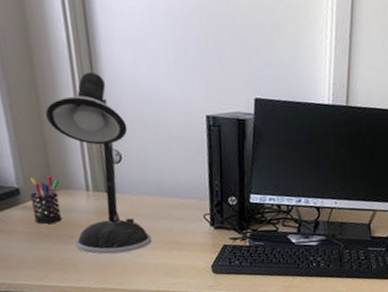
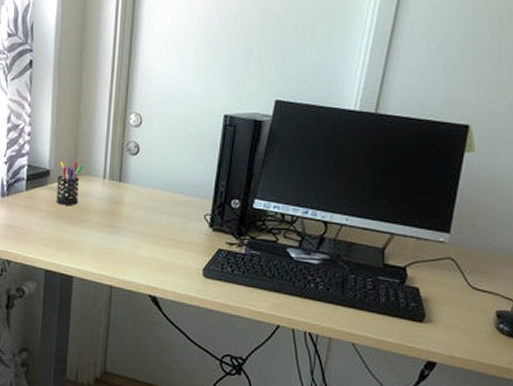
desk lamp: present [45,72,153,255] -> none [83,68,152,243]

